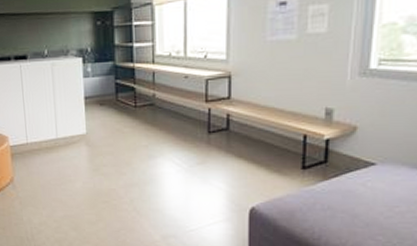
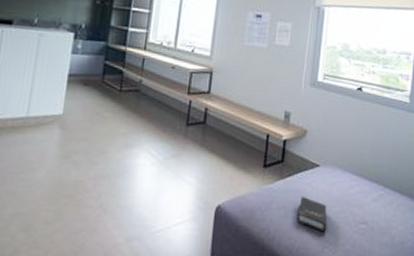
hardback book: none [349,196,389,232] -> present [298,195,328,232]

